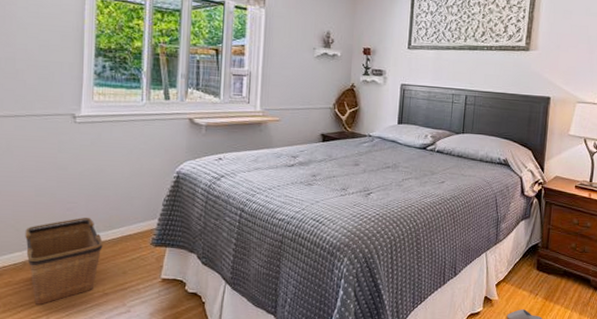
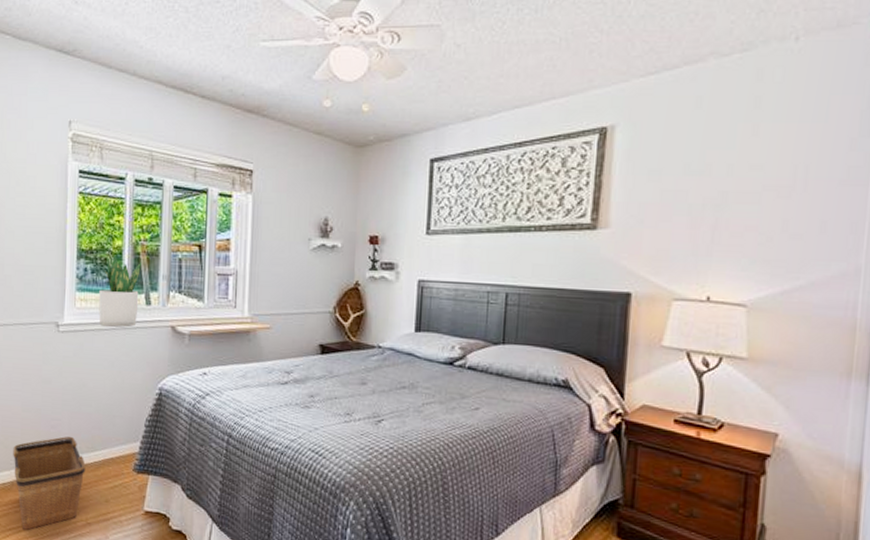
planter: none [117,55,162,120] -> present [99,256,143,328]

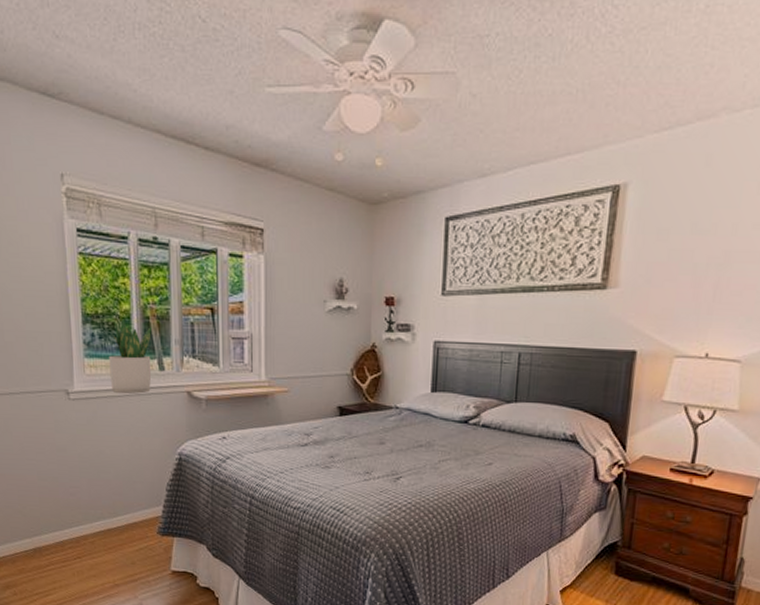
bicycle basket: present [13,436,86,530] -> none [32,502,109,594]

